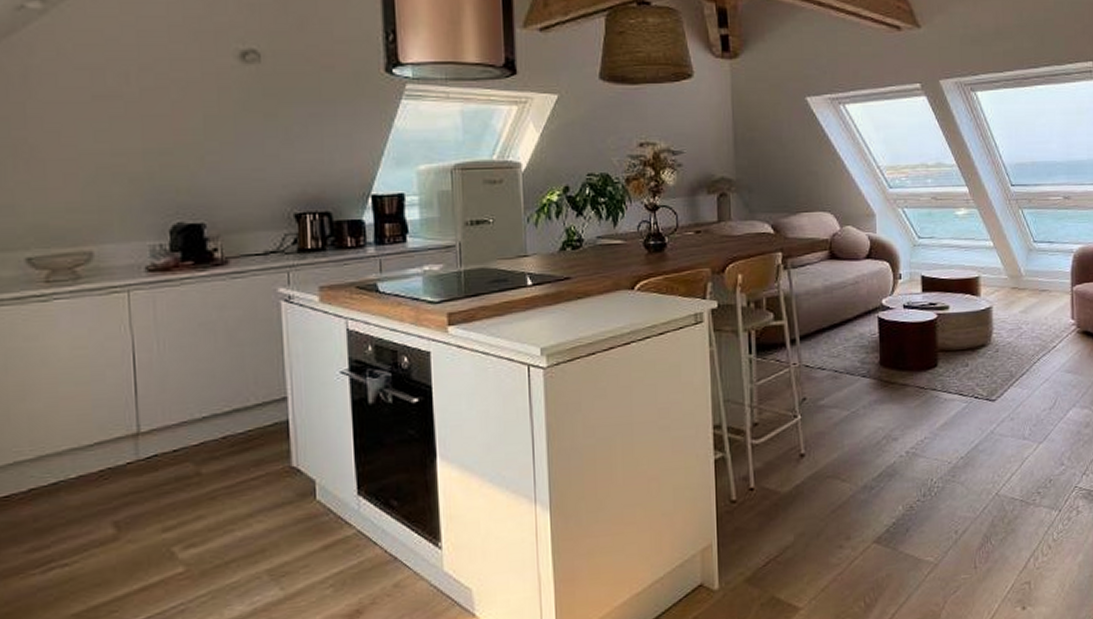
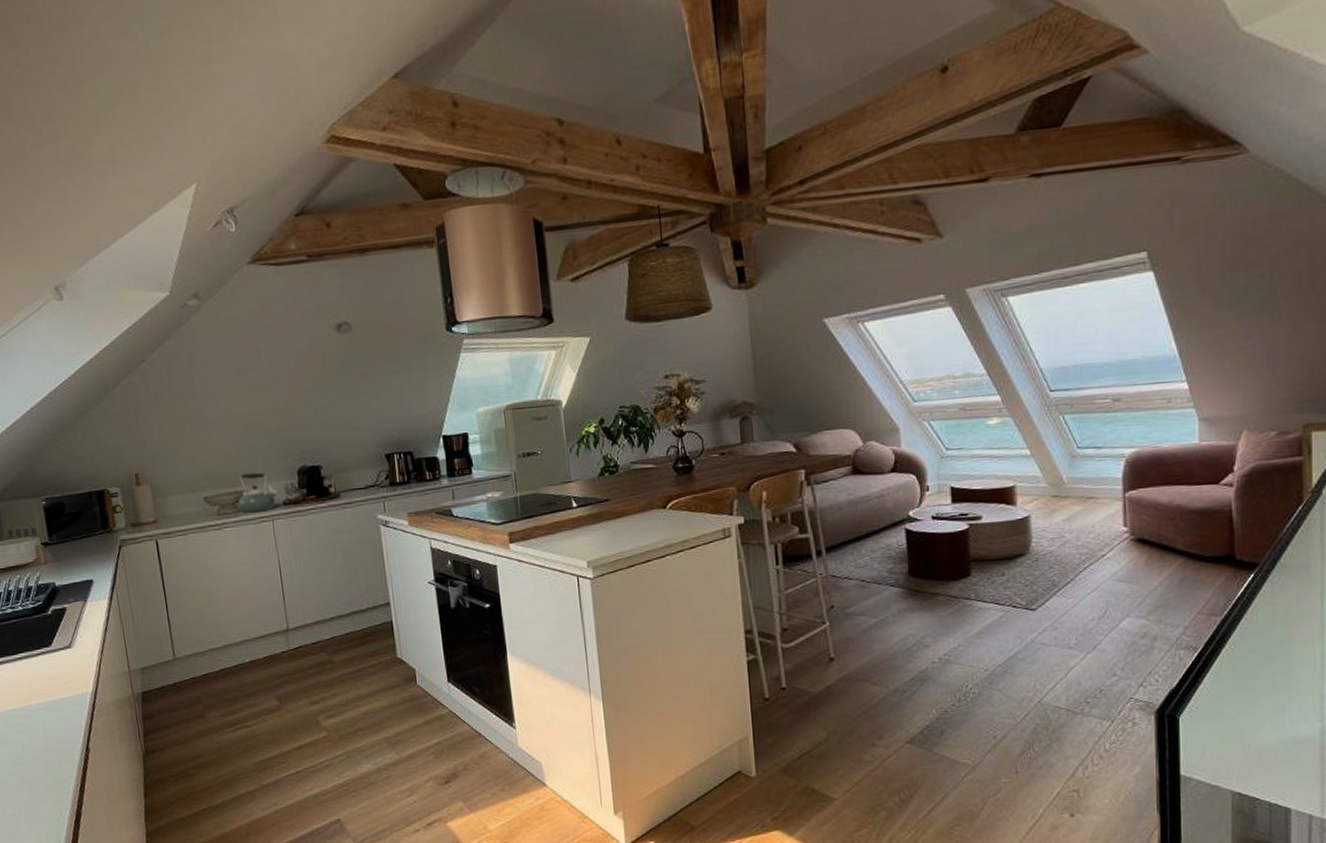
kettle: none [78,228,140,282] -> present [237,472,278,514]

